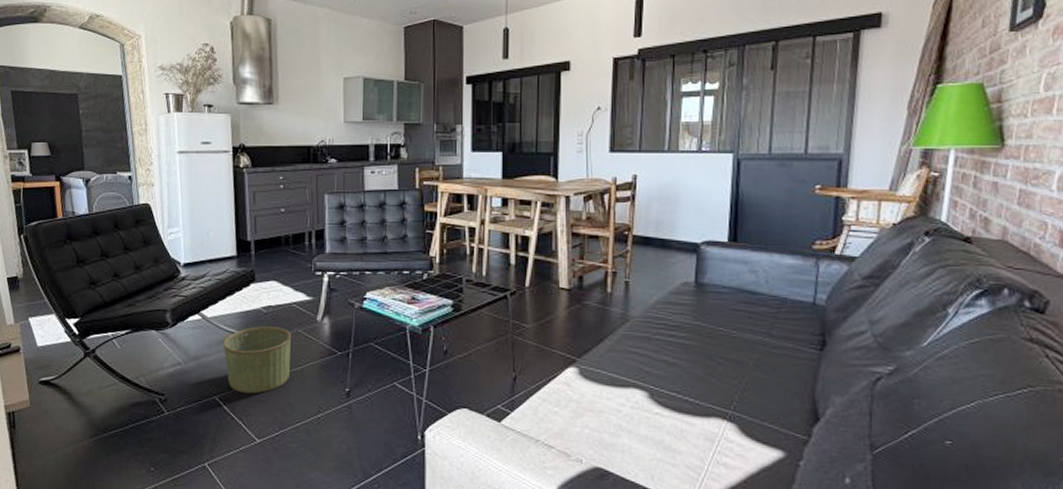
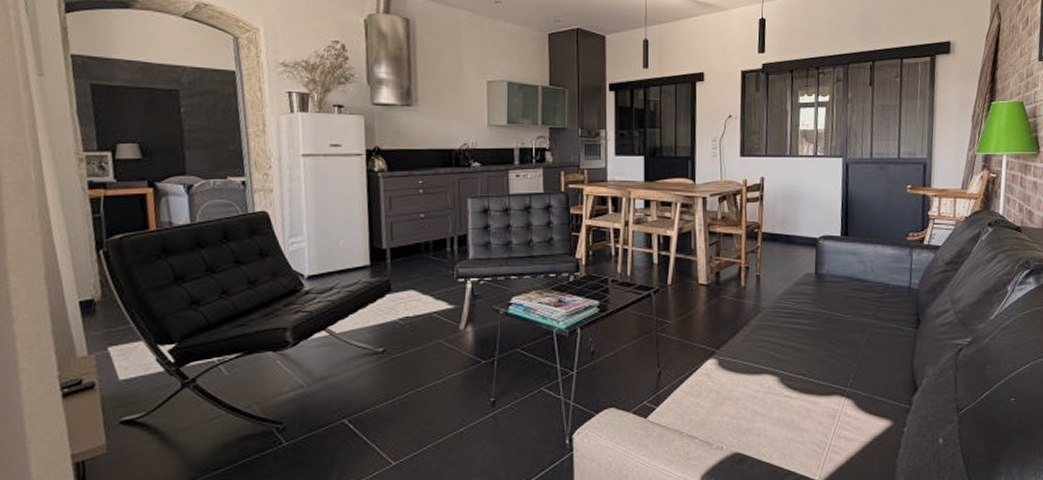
basket: present [223,326,292,394] -> none [354,339,432,414]

